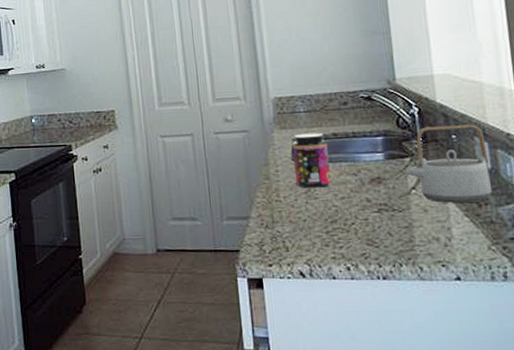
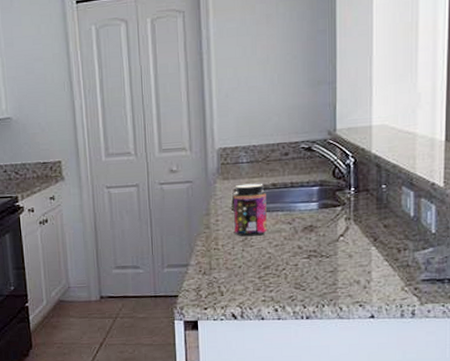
teapot: present [405,124,492,203] -> none [336,174,413,249]

